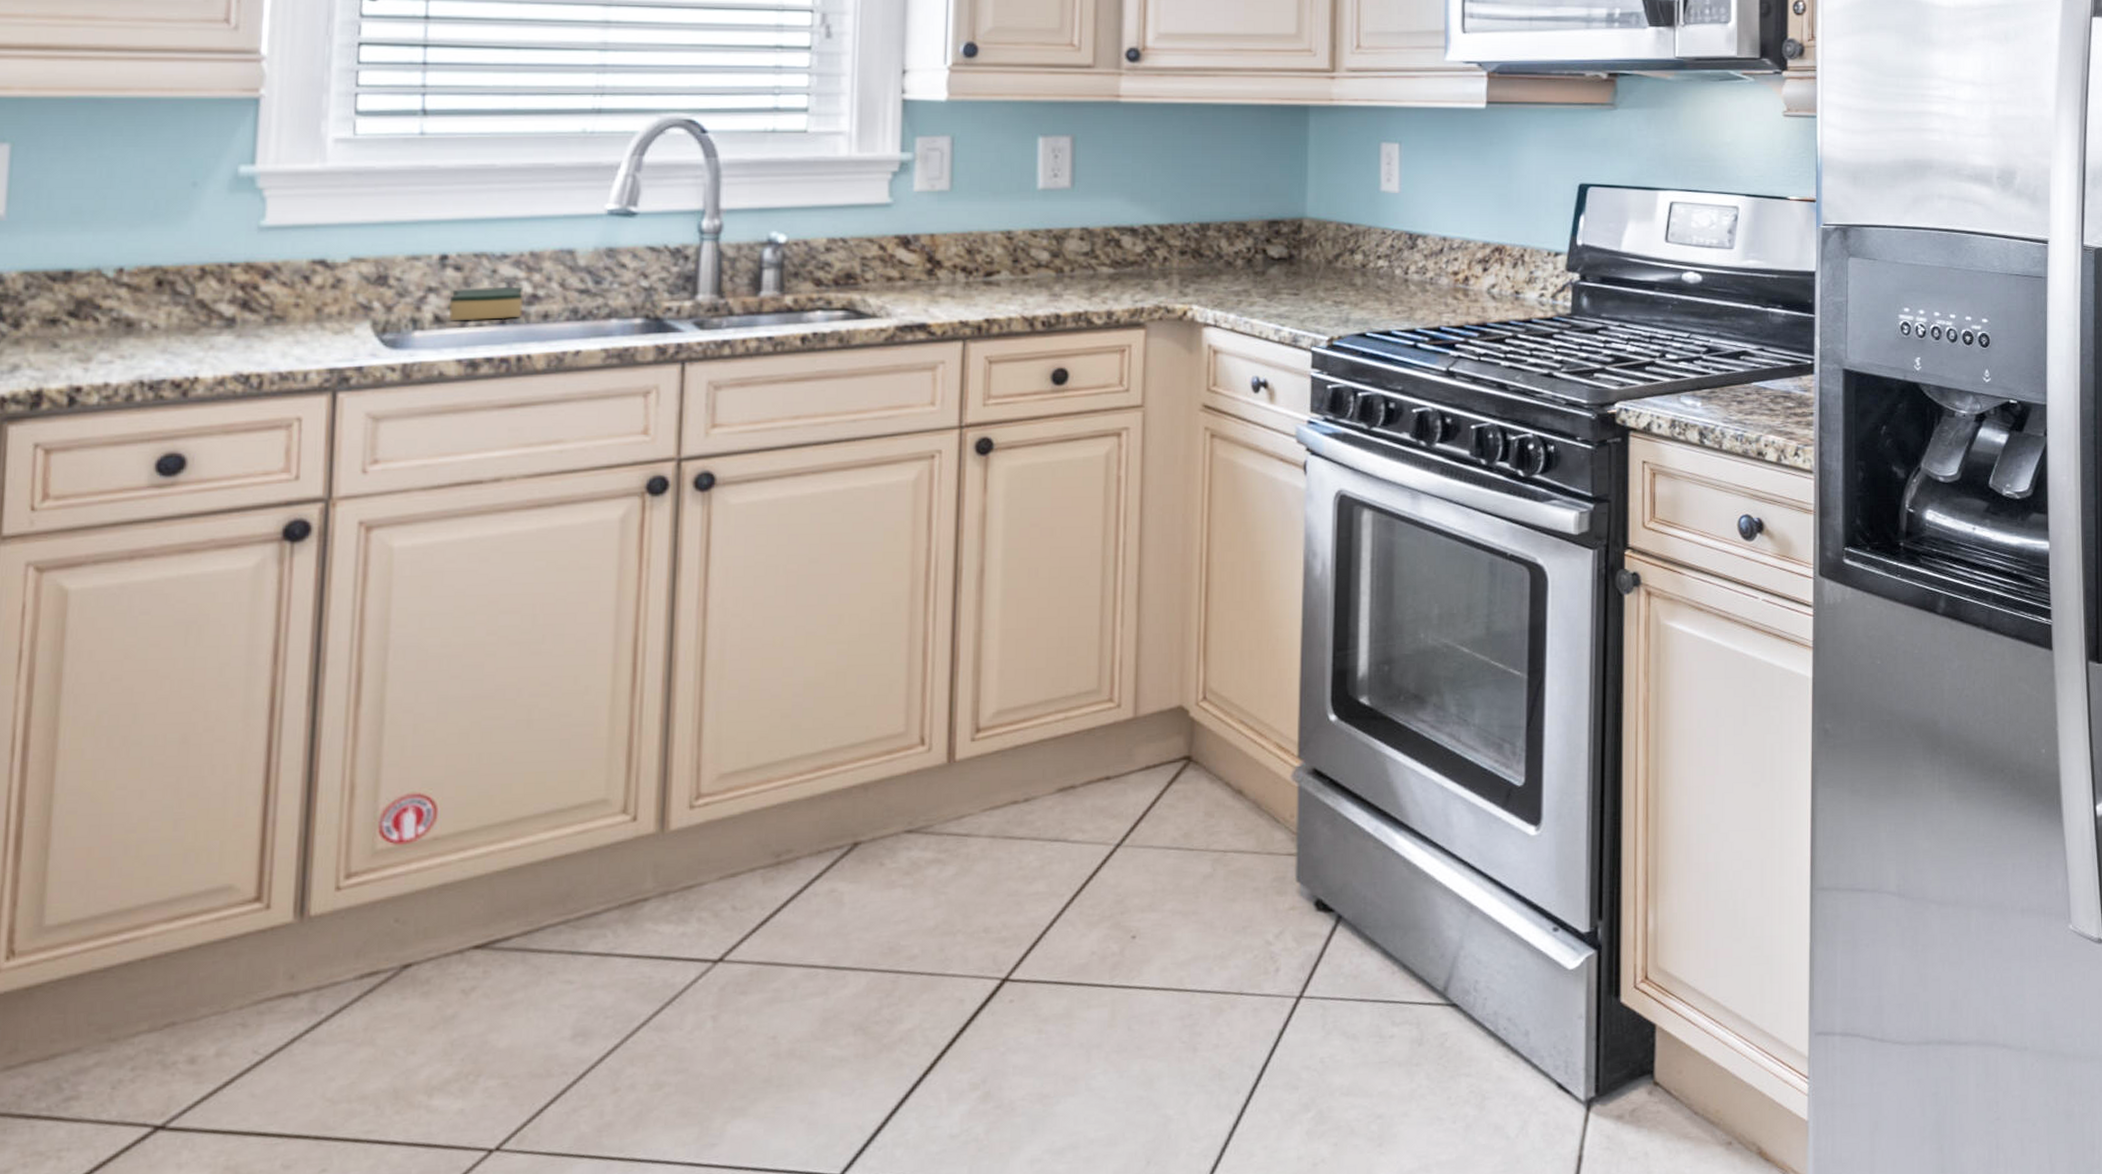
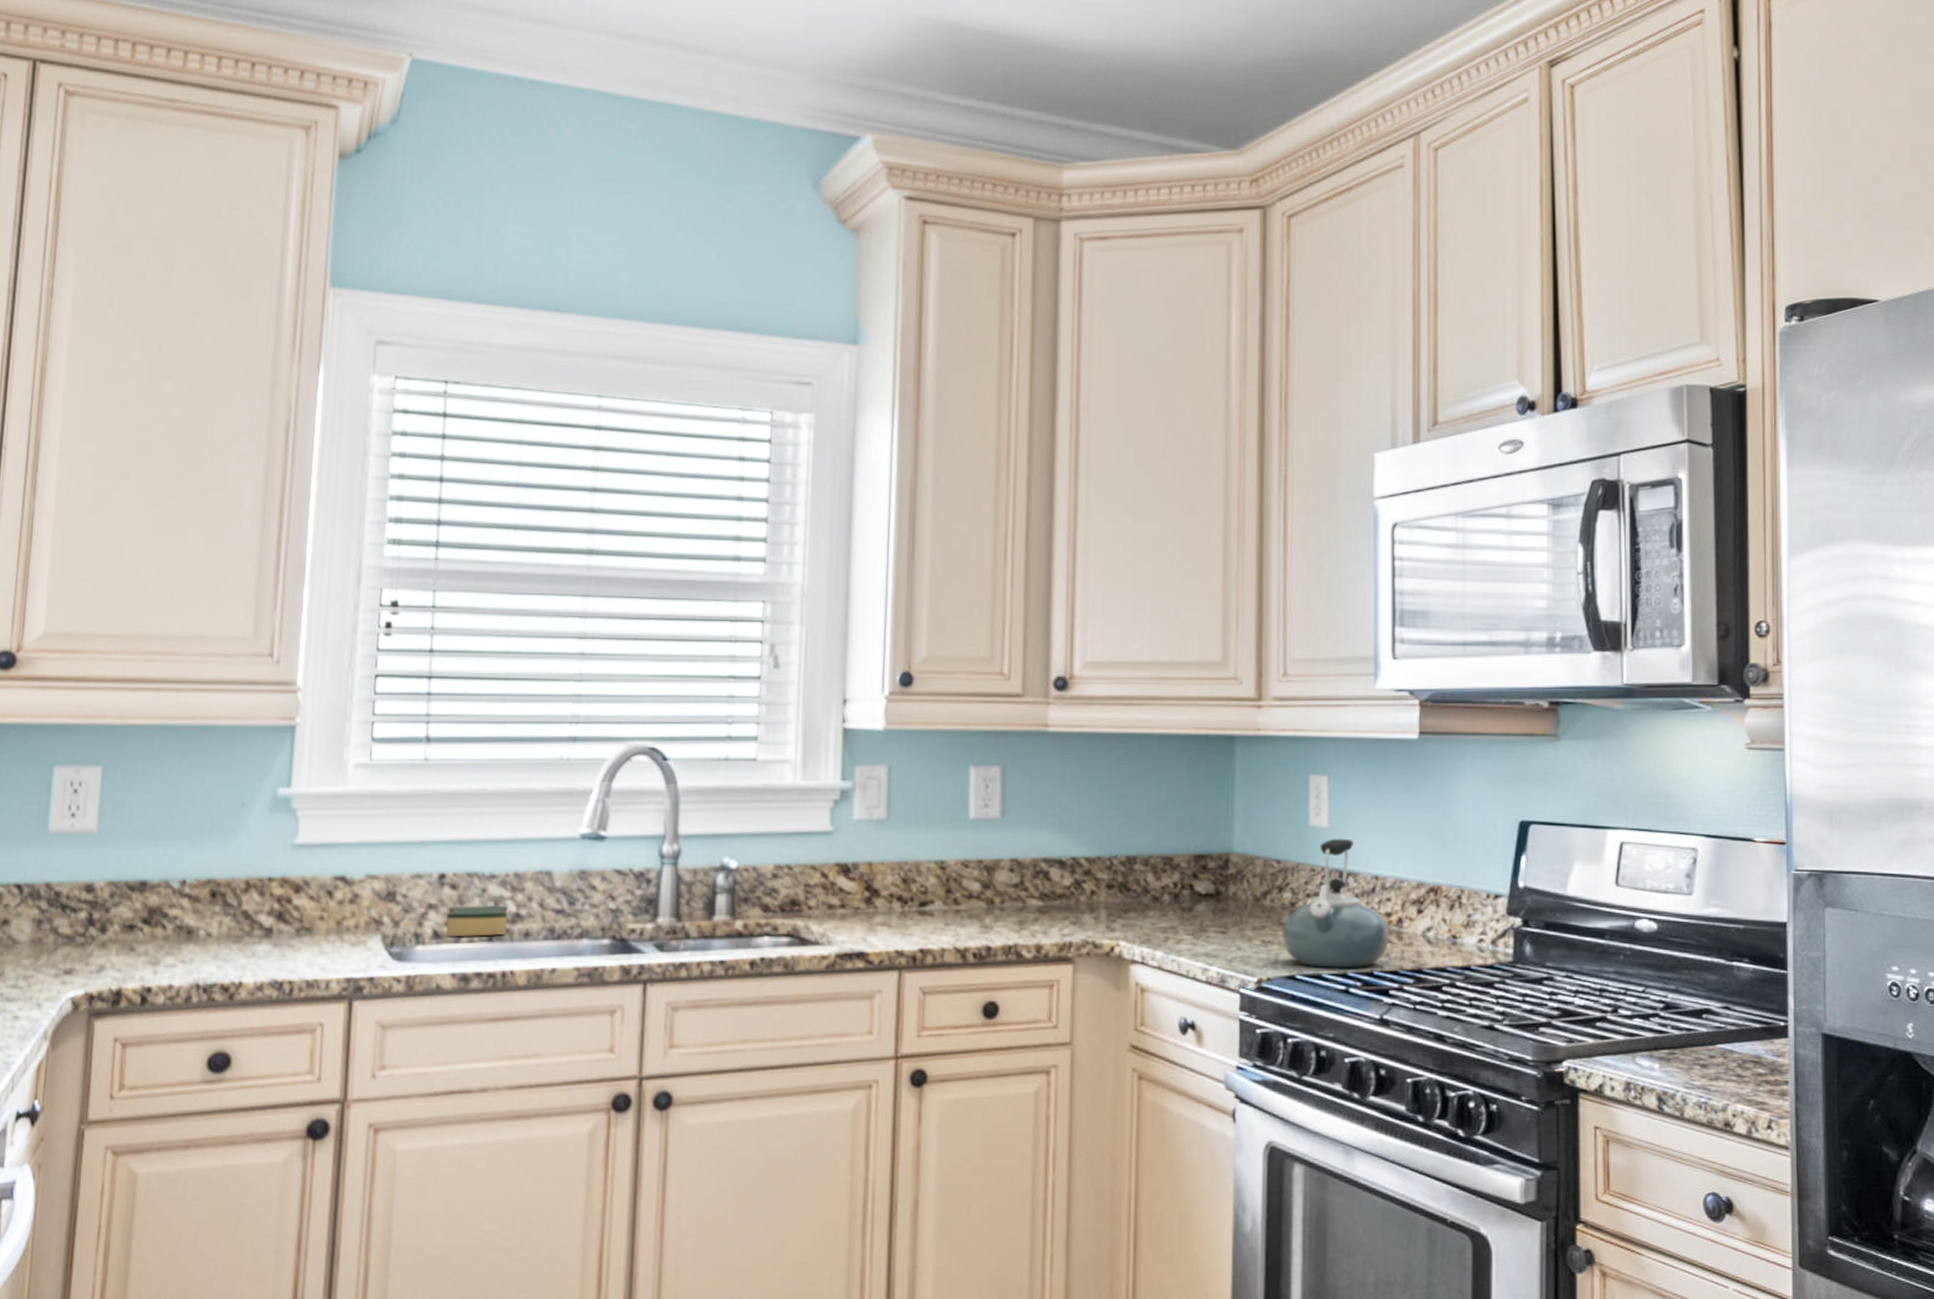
kettle: none [1354,202,1456,325] -> present [1283,838,1389,968]

